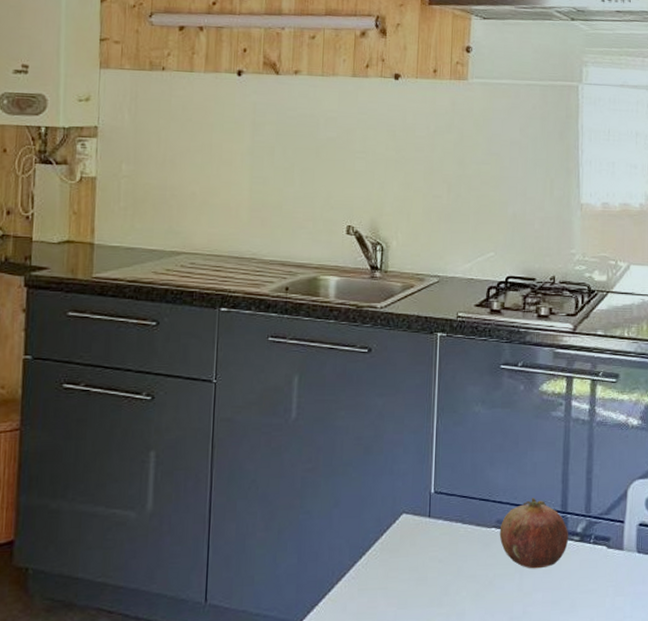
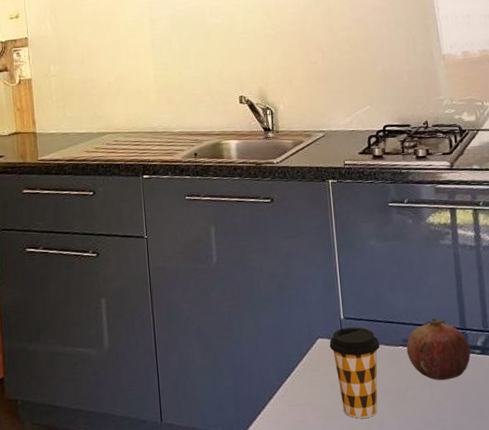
coffee cup: none [414,503,471,608] -> present [329,327,380,419]

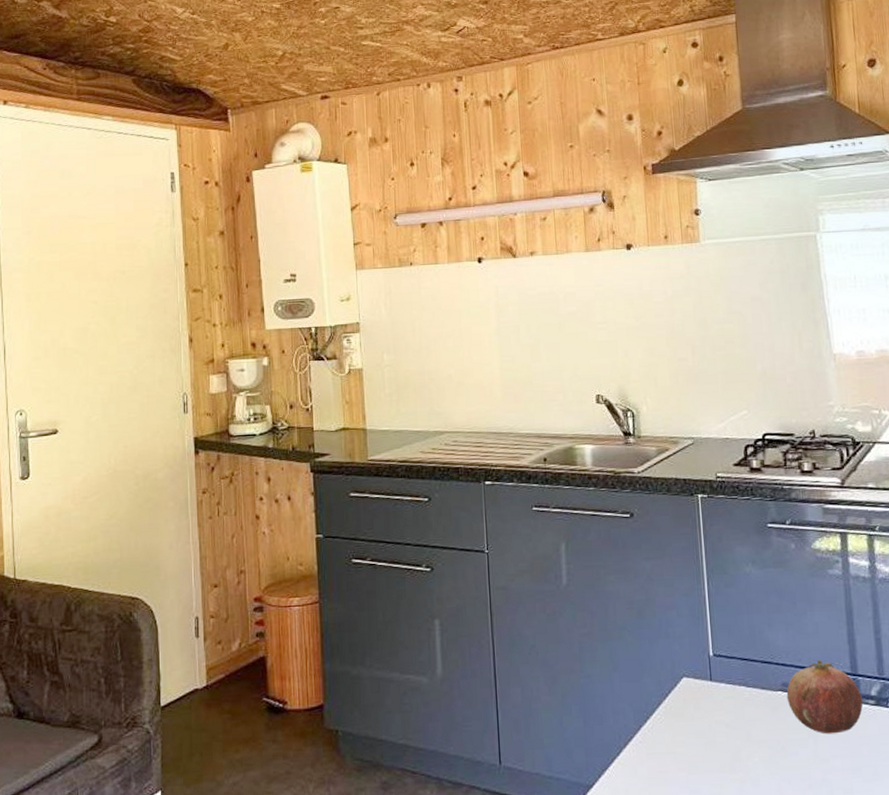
coffee cup: present [329,327,380,419] -> none [696,666,756,773]

